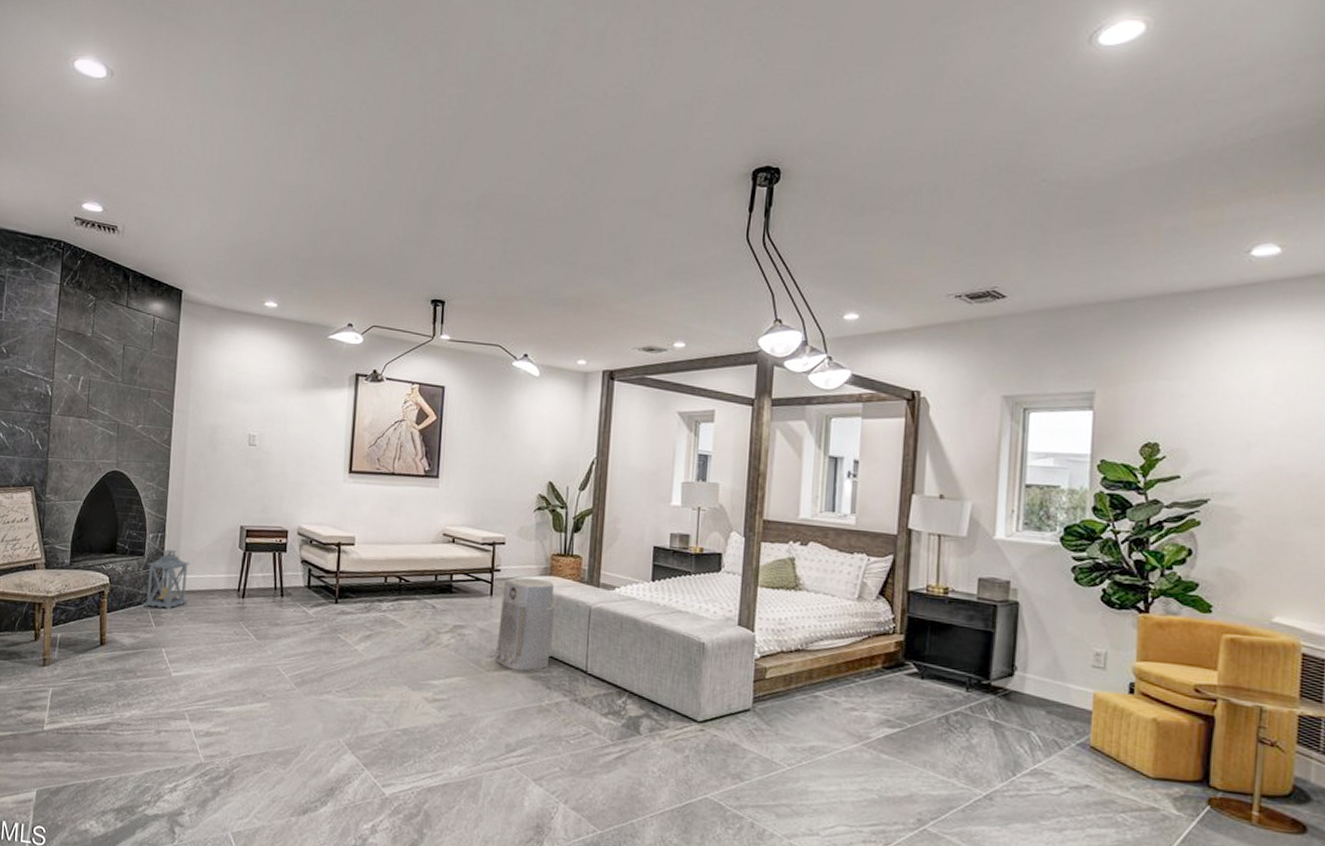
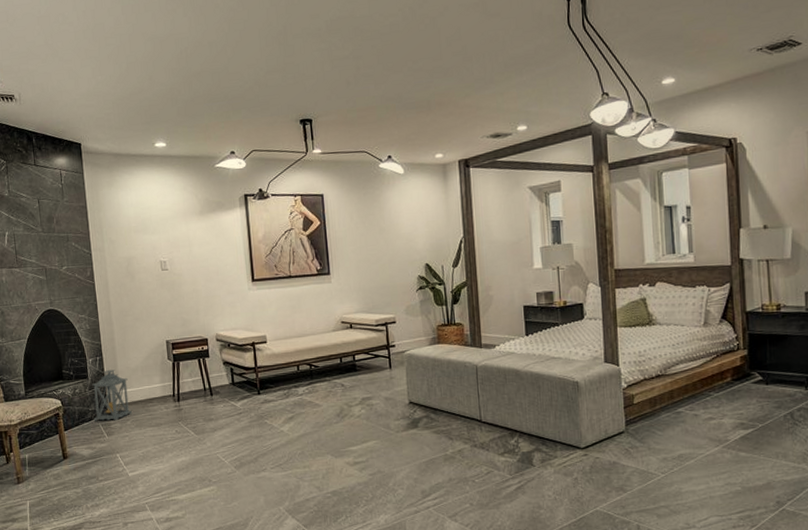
air purifier: present [494,577,555,671] -> none [400,348,449,428]

